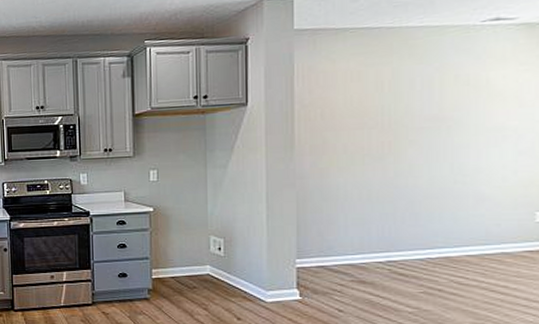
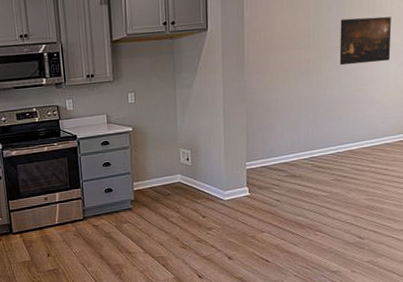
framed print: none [427,92,506,151] -> present [339,16,391,66]

